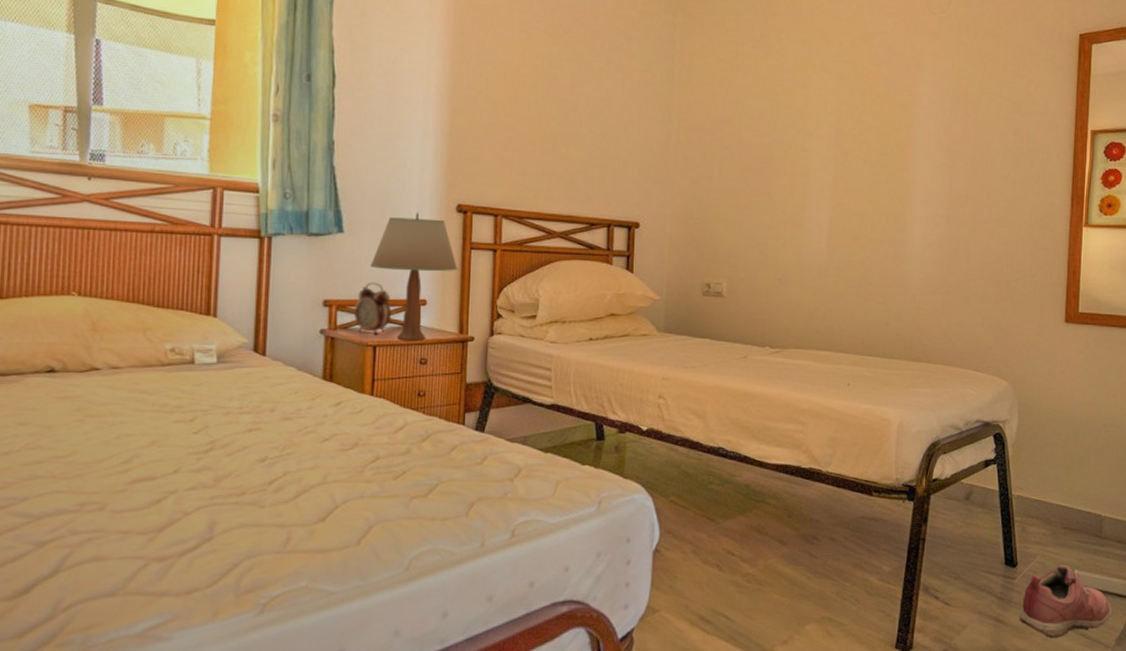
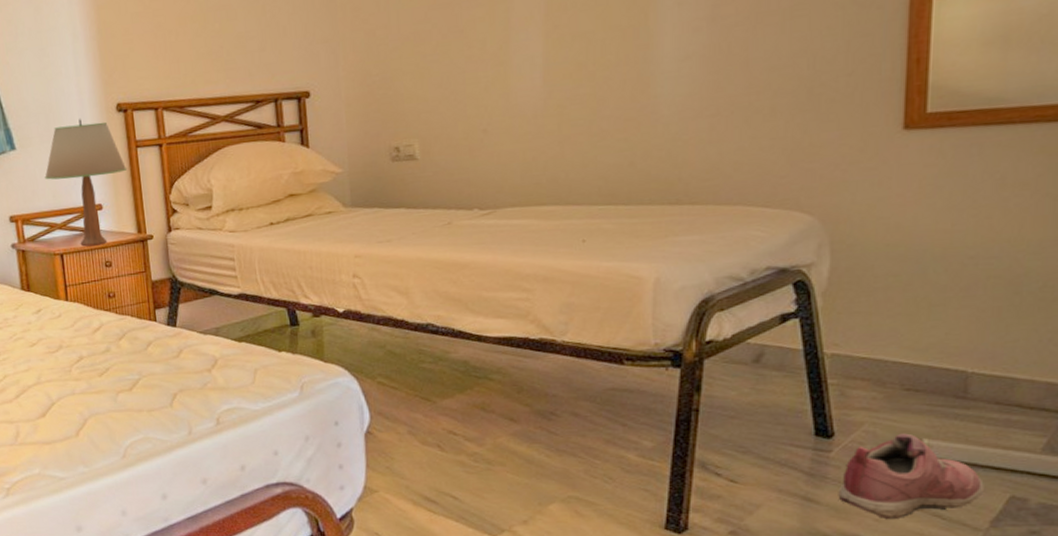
alarm clock: present [354,282,392,335] -> none [38,193,73,244]

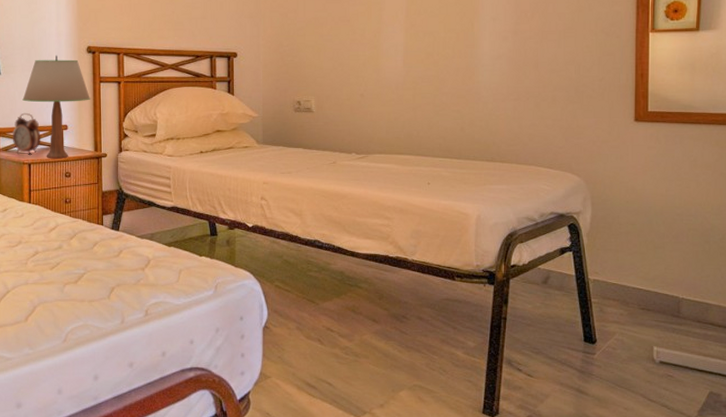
alarm clock: none [38,193,73,244] -> present [13,112,41,155]
shoe: present [838,433,986,519] -> none [600,342,694,408]

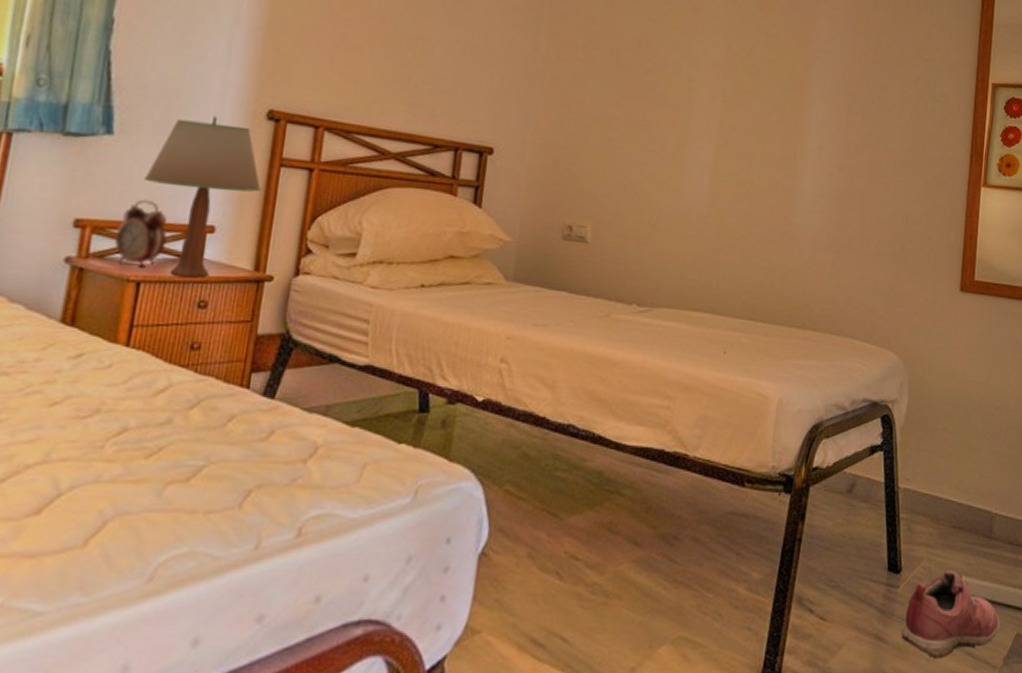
shoe: none [600,342,694,408] -> present [901,570,1001,658]

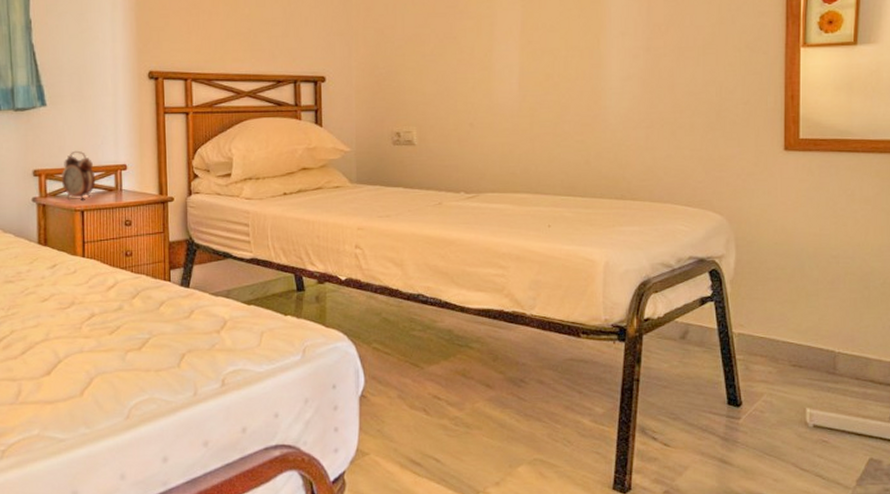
table lamp: present [144,115,262,279] -> none [73,81,154,205]
shoe: present [901,570,1001,658] -> none [746,403,852,479]

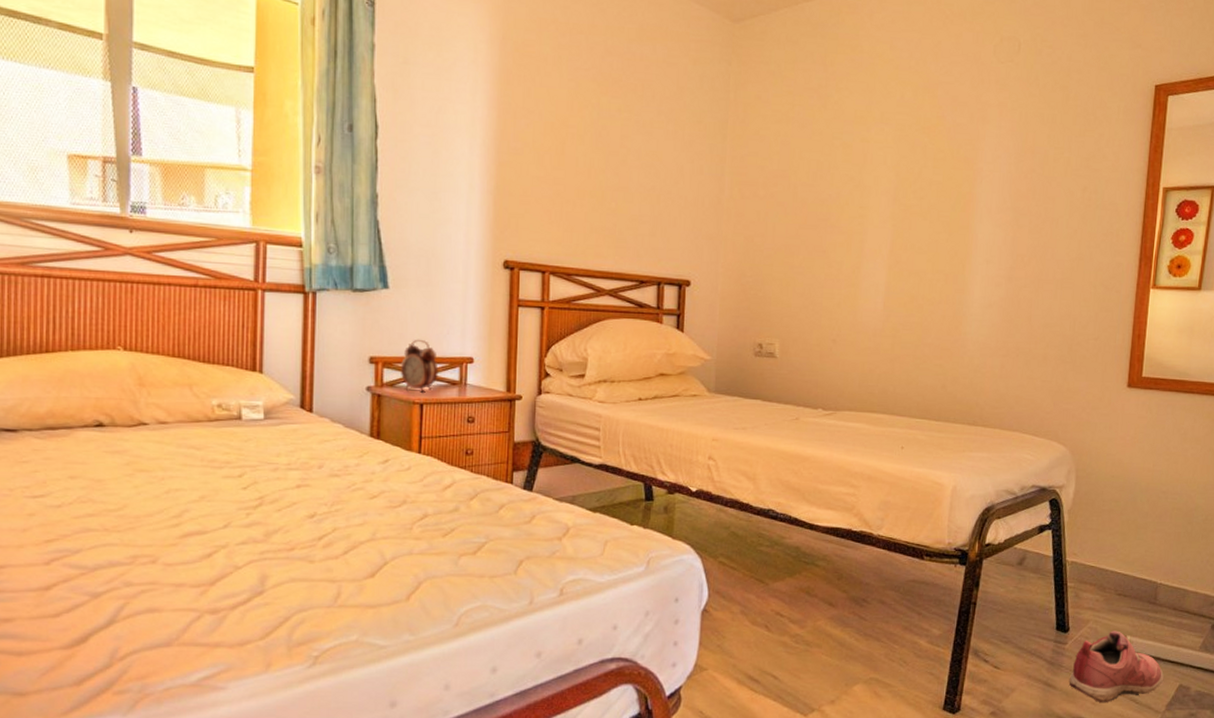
shoe: none [746,403,852,479] -> present [1068,630,1164,702]

